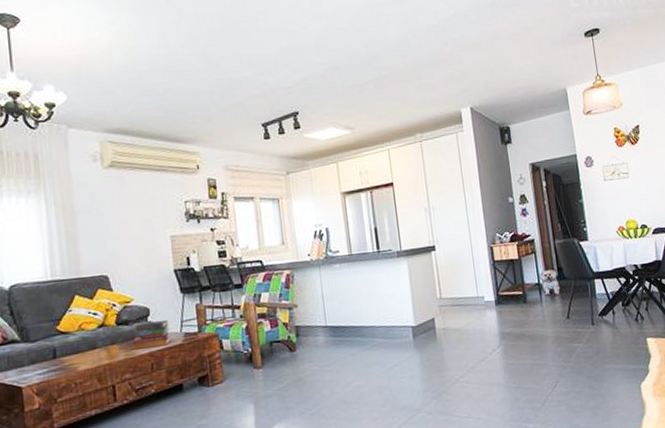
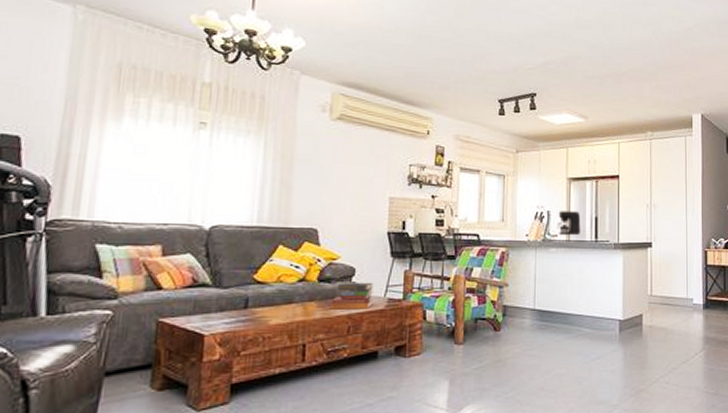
coffee maker: none [337,224,362,251] -> present [556,211,581,236]

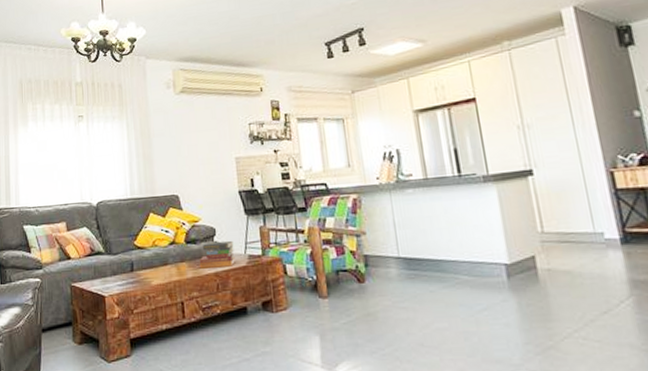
coffee maker: present [556,211,581,236] -> none [409,145,440,175]

